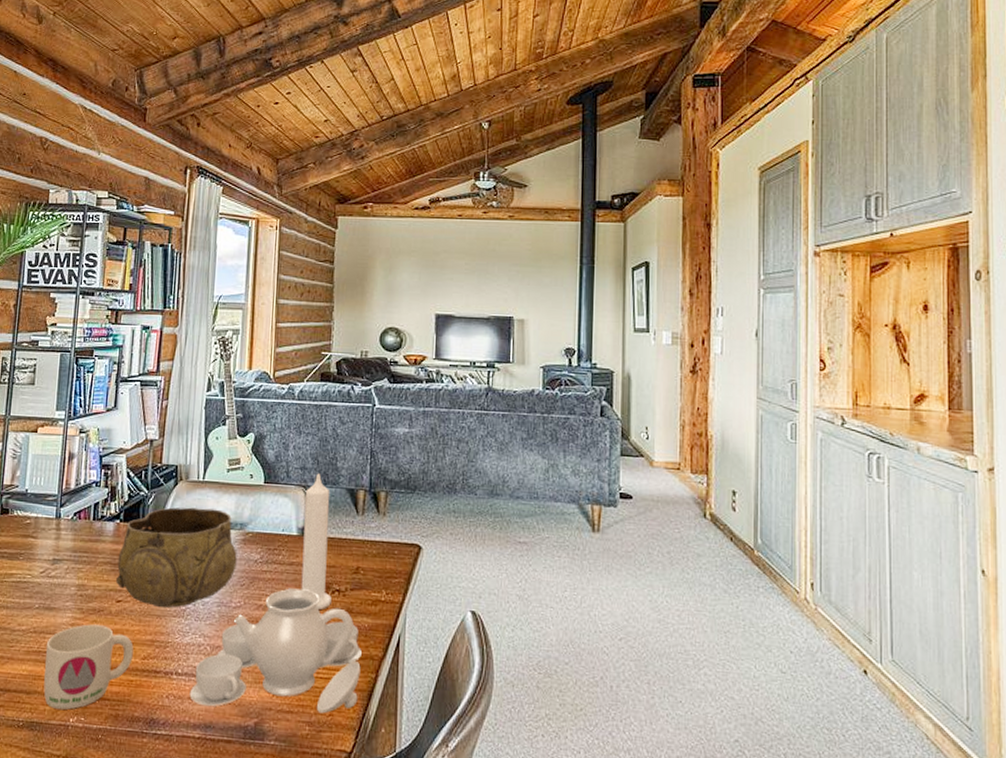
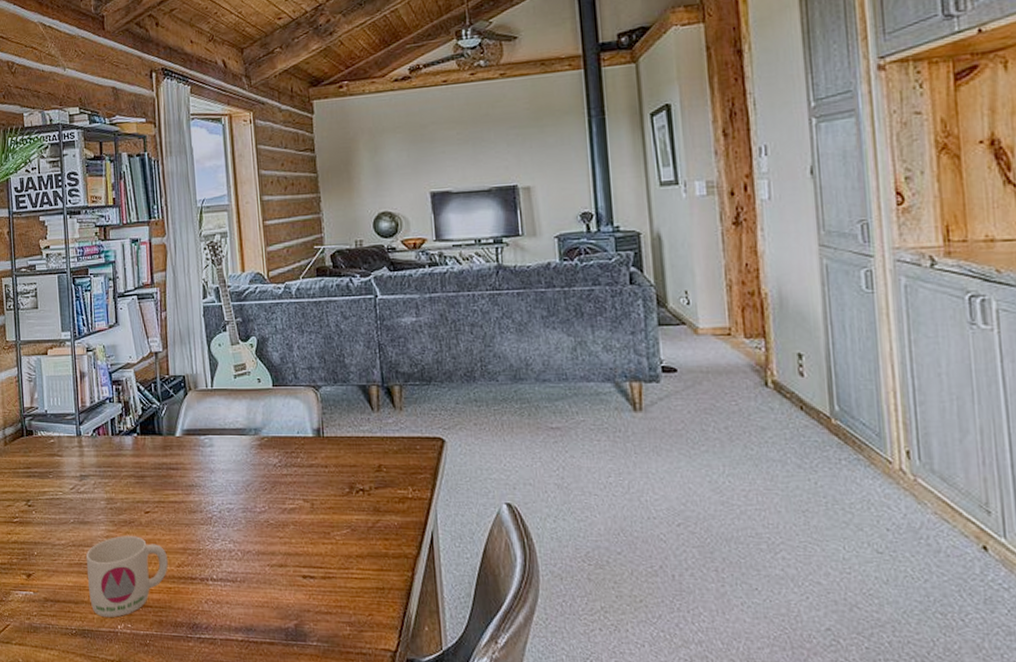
decorative bowl: present [115,507,237,608] -> none [140,416,256,517]
teapot: present [189,588,362,714] -> none [227,490,396,614]
candle: present [301,473,331,611] -> none [316,372,357,511]

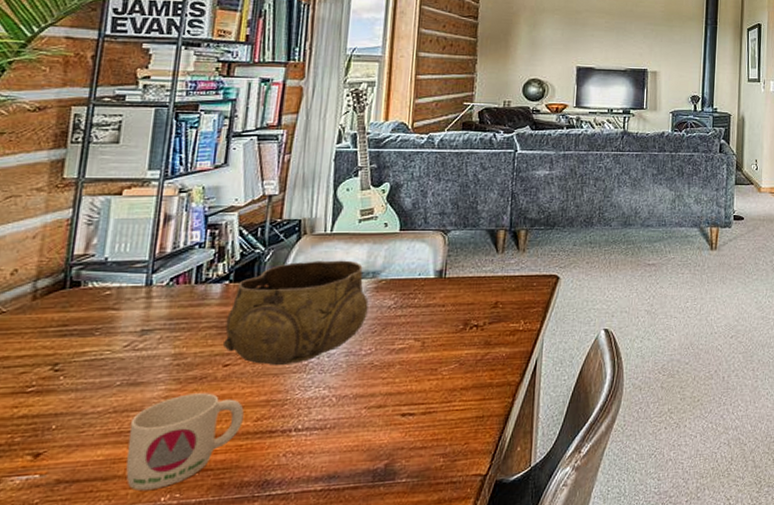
decorative bowl: none [140,416,256,517] -> present [222,260,369,366]

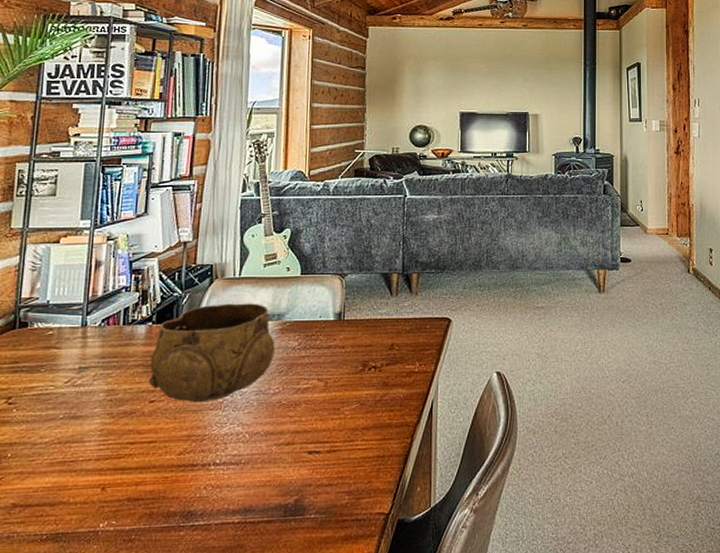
mug: present [126,393,244,490] -> none [70,427,169,516]

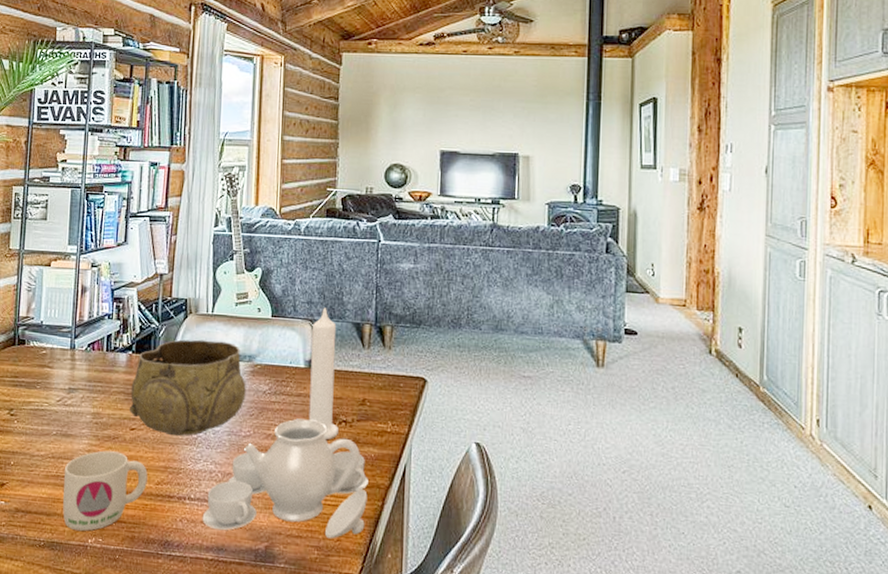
mug: none [70,427,169,516] -> present [63,450,148,531]
teapot: none [228,369,398,492] -> present [202,418,368,539]
candle: none [338,261,368,387] -> present [308,307,338,440]

